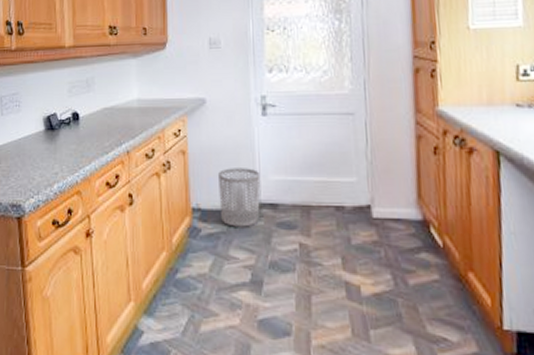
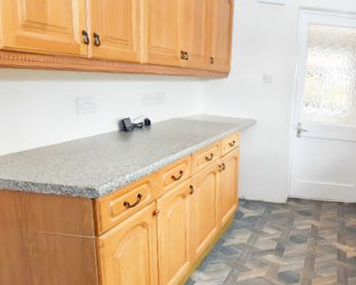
waste bin: present [217,168,260,227] -> none [259,172,290,213]

